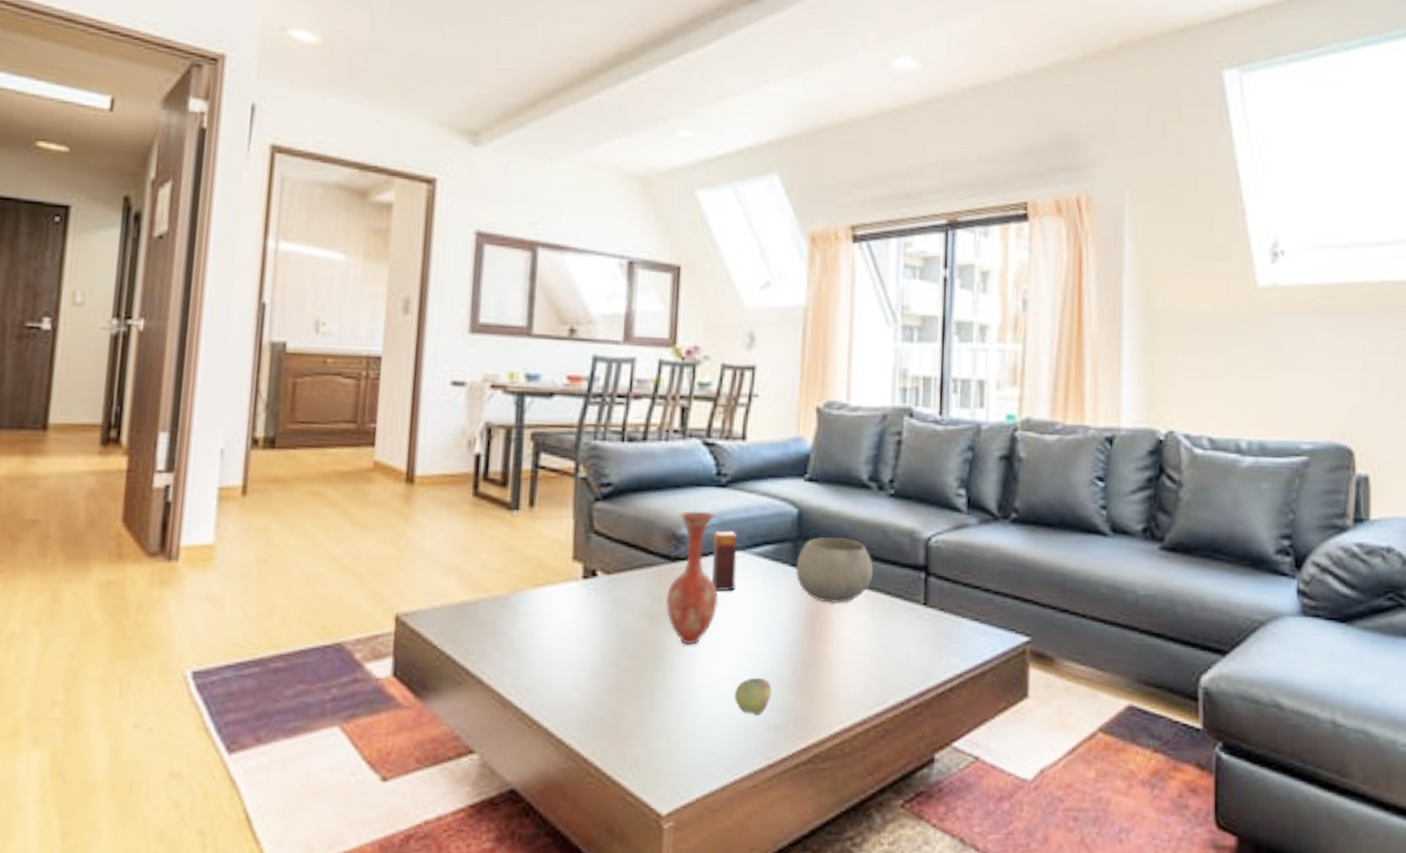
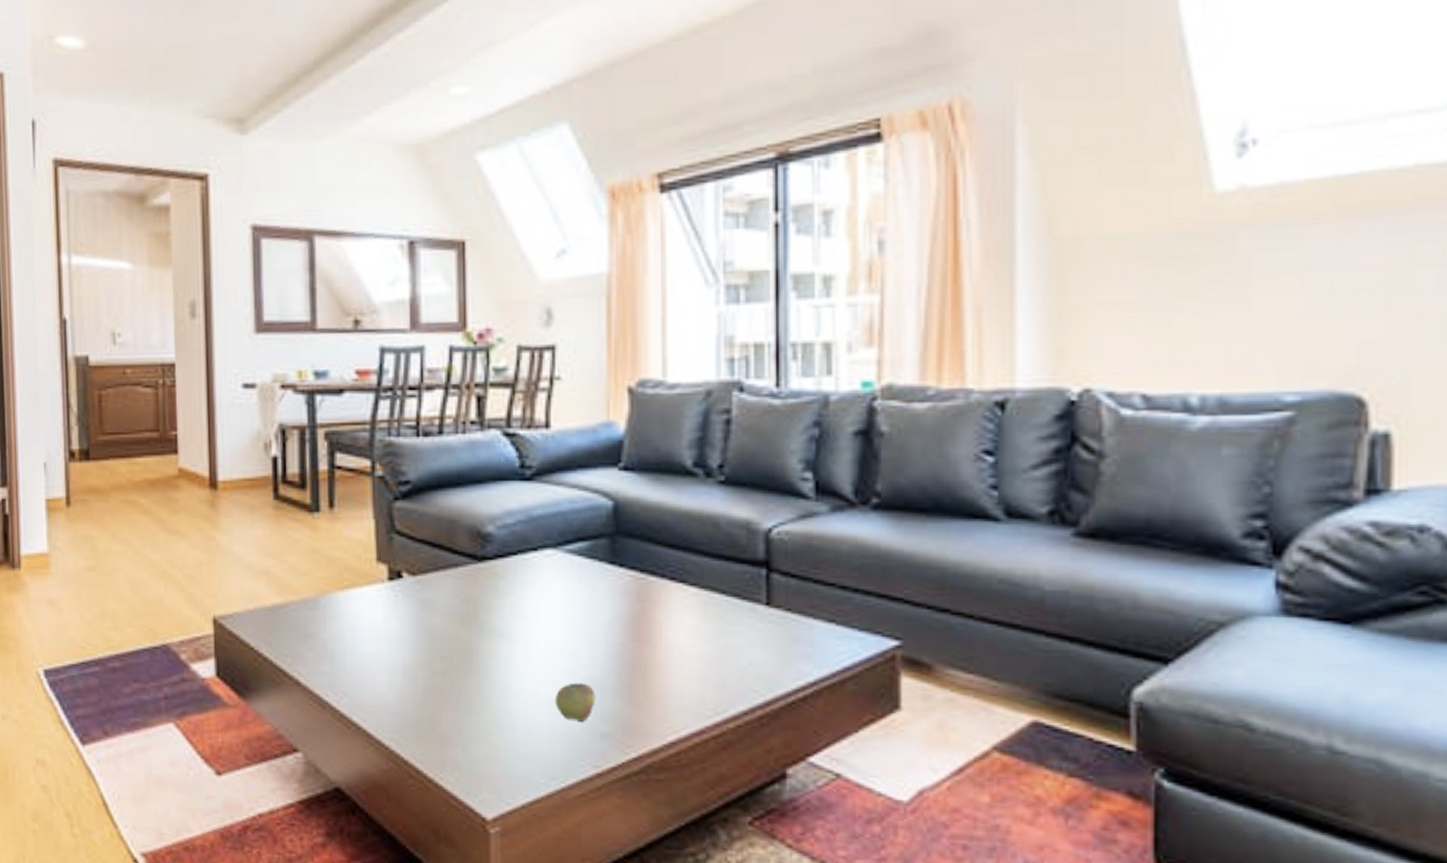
vase: present [665,510,719,645] -> none [475,507,532,648]
candle: present [712,530,737,592] -> none [519,527,550,592]
bowl: present [795,537,874,603] -> none [614,531,705,604]

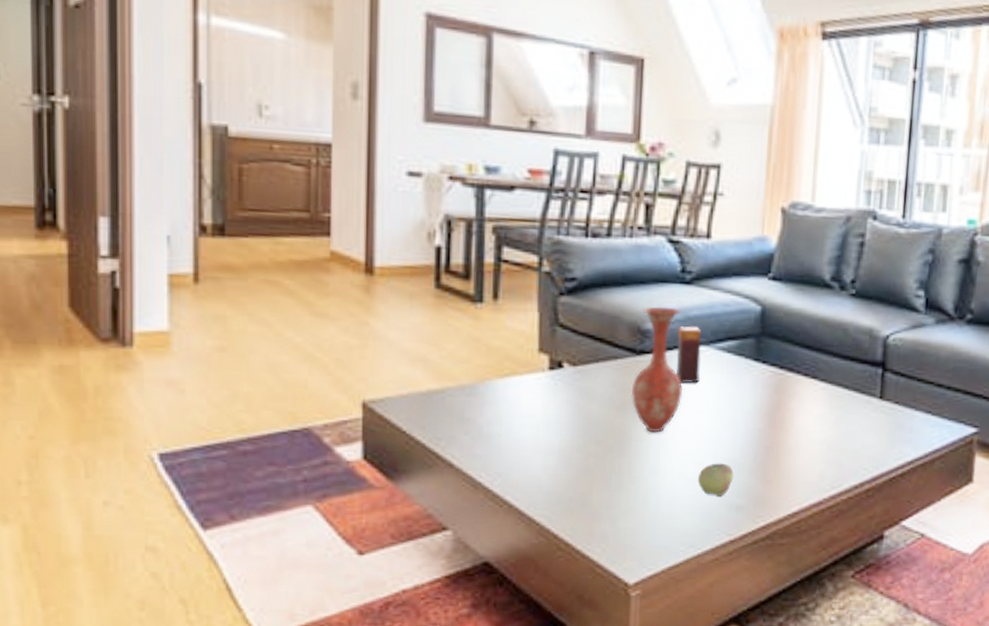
vase: none [475,507,532,648] -> present [631,306,684,433]
candle: none [519,527,550,592] -> present [676,325,701,384]

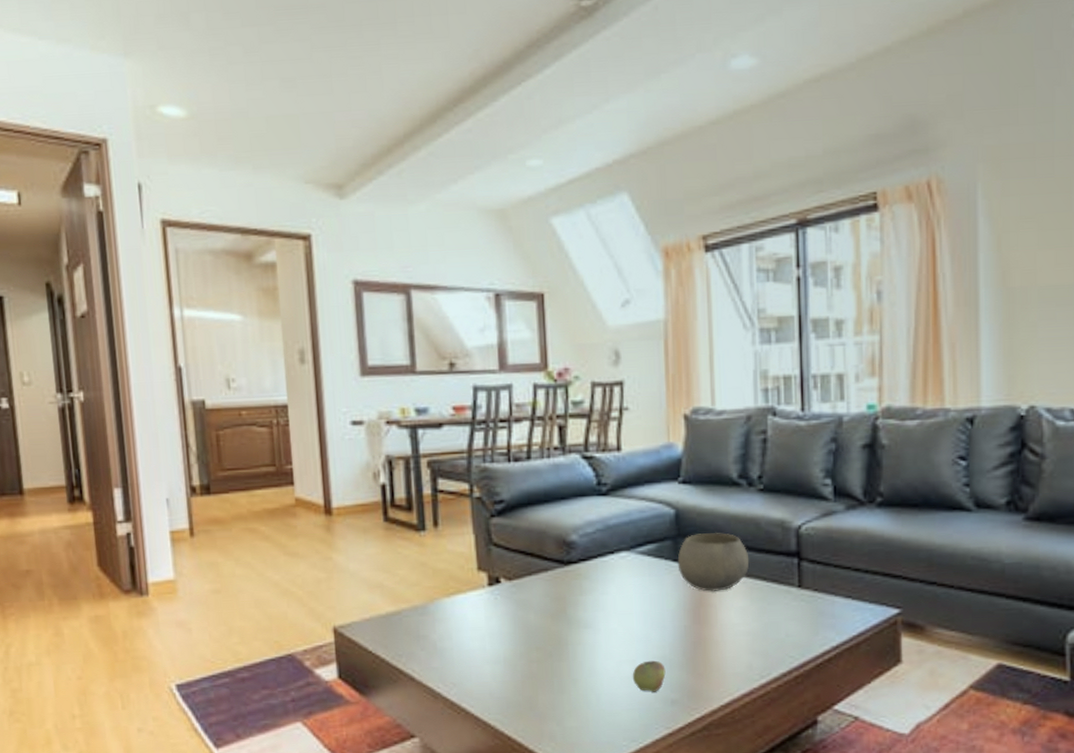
vase: present [631,306,684,433] -> none [563,518,611,637]
candle: present [676,325,701,384] -> none [598,534,625,589]
bowl: none [758,334,833,396] -> present [677,532,750,592]

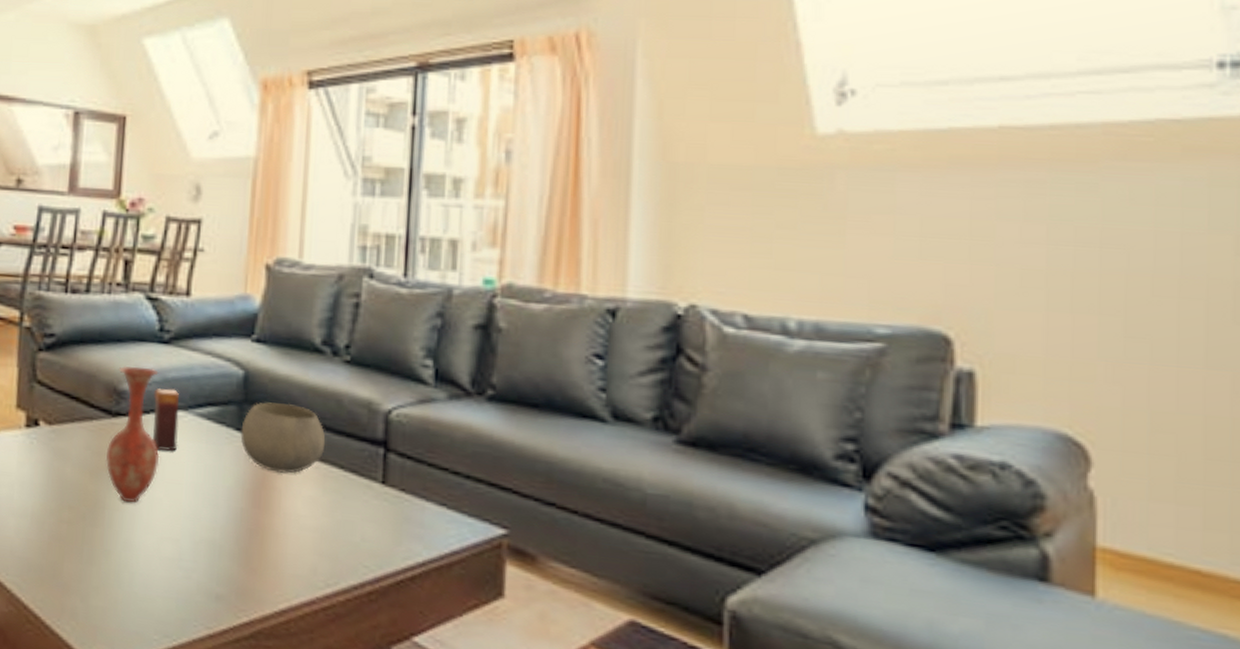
vase: none [563,518,611,637] -> present [105,365,160,503]
candle: none [598,534,625,589] -> present [153,388,179,451]
apple: present [632,660,666,692] -> none [173,543,213,582]

